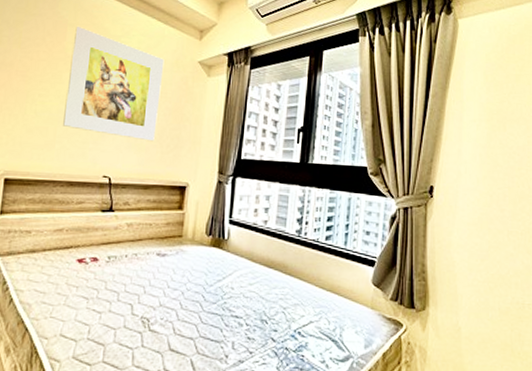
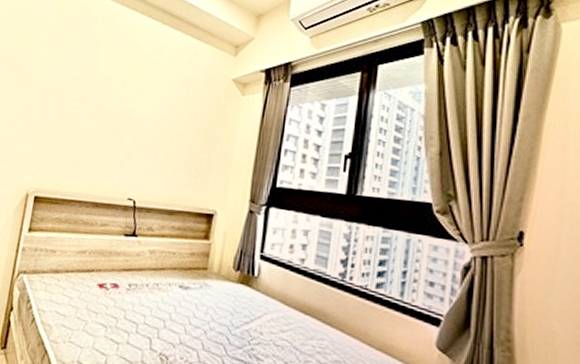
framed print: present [63,26,165,142] -> none [92,44,196,164]

